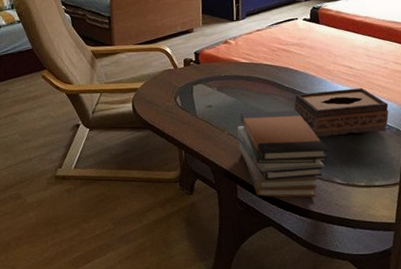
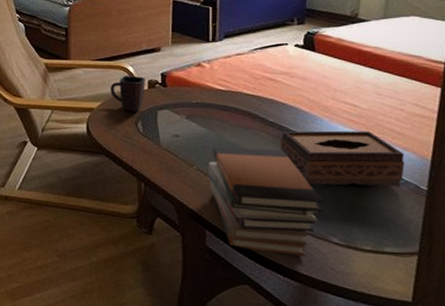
mug: none [151,55,182,89] -> present [110,75,145,111]

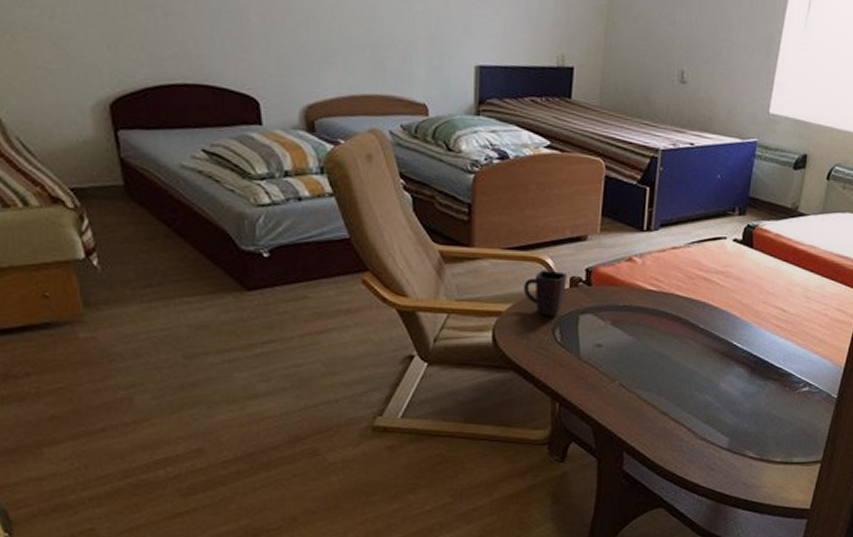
book stack: present [208,147,323,257] -> none [631,358,743,474]
tissue box: present [280,130,405,187] -> none [707,337,822,397]

